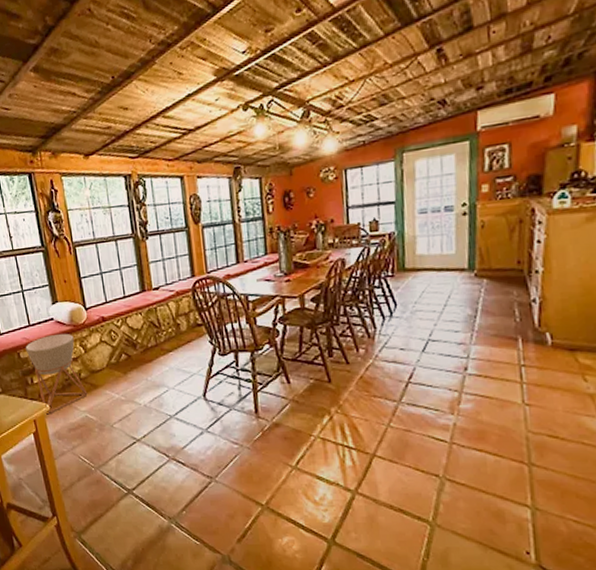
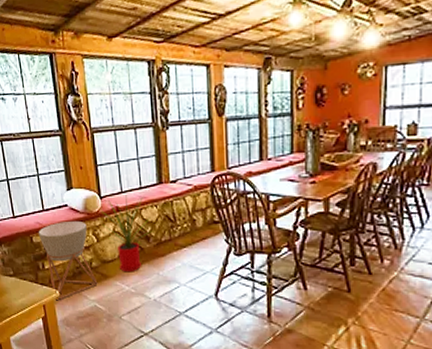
house plant: none [81,304,141,381] -> present [96,195,154,273]

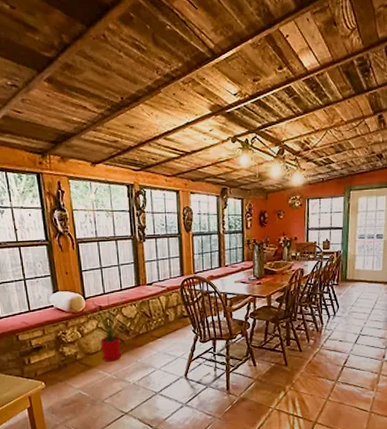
planter: present [38,220,98,301] -> none [24,319,82,392]

